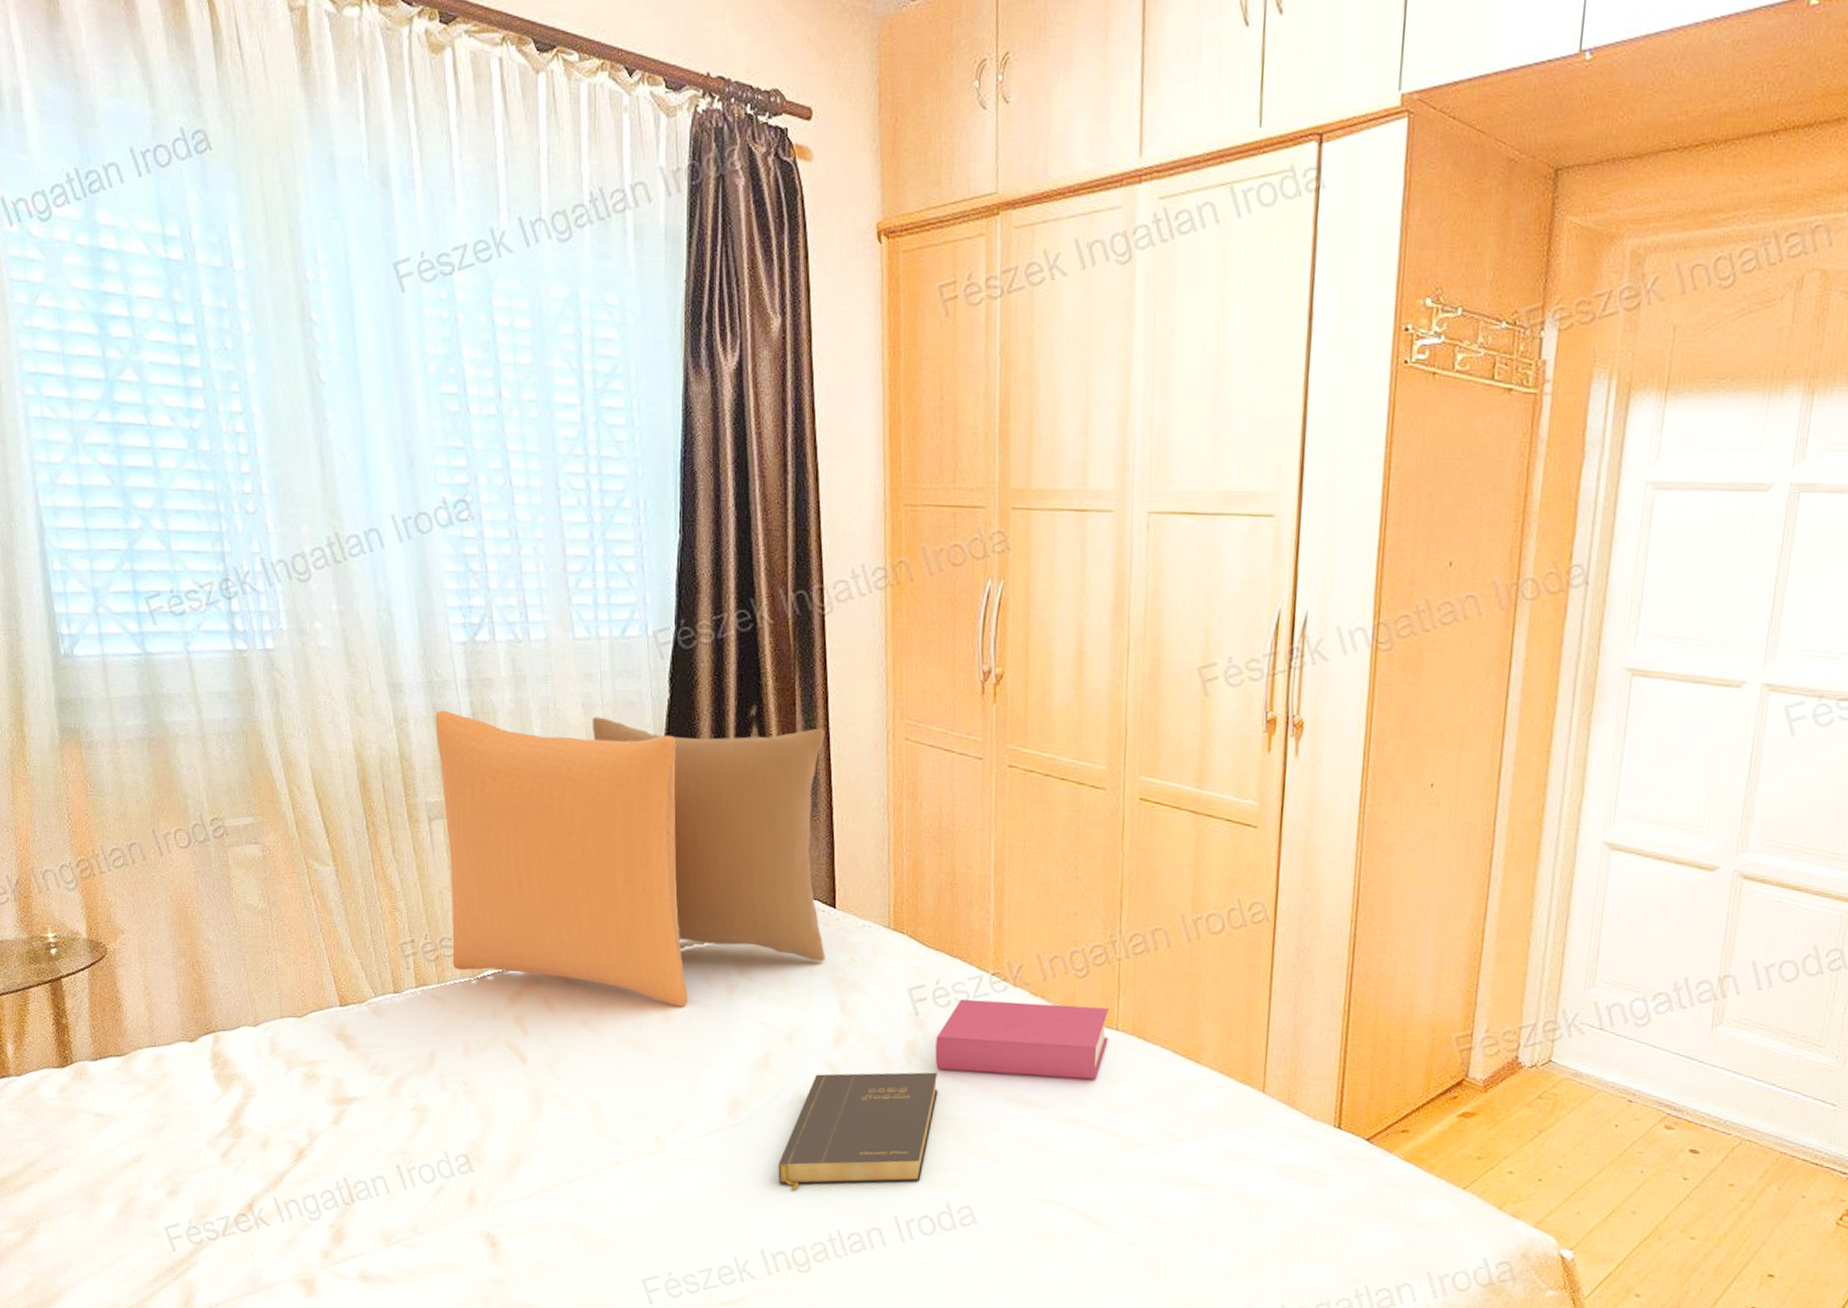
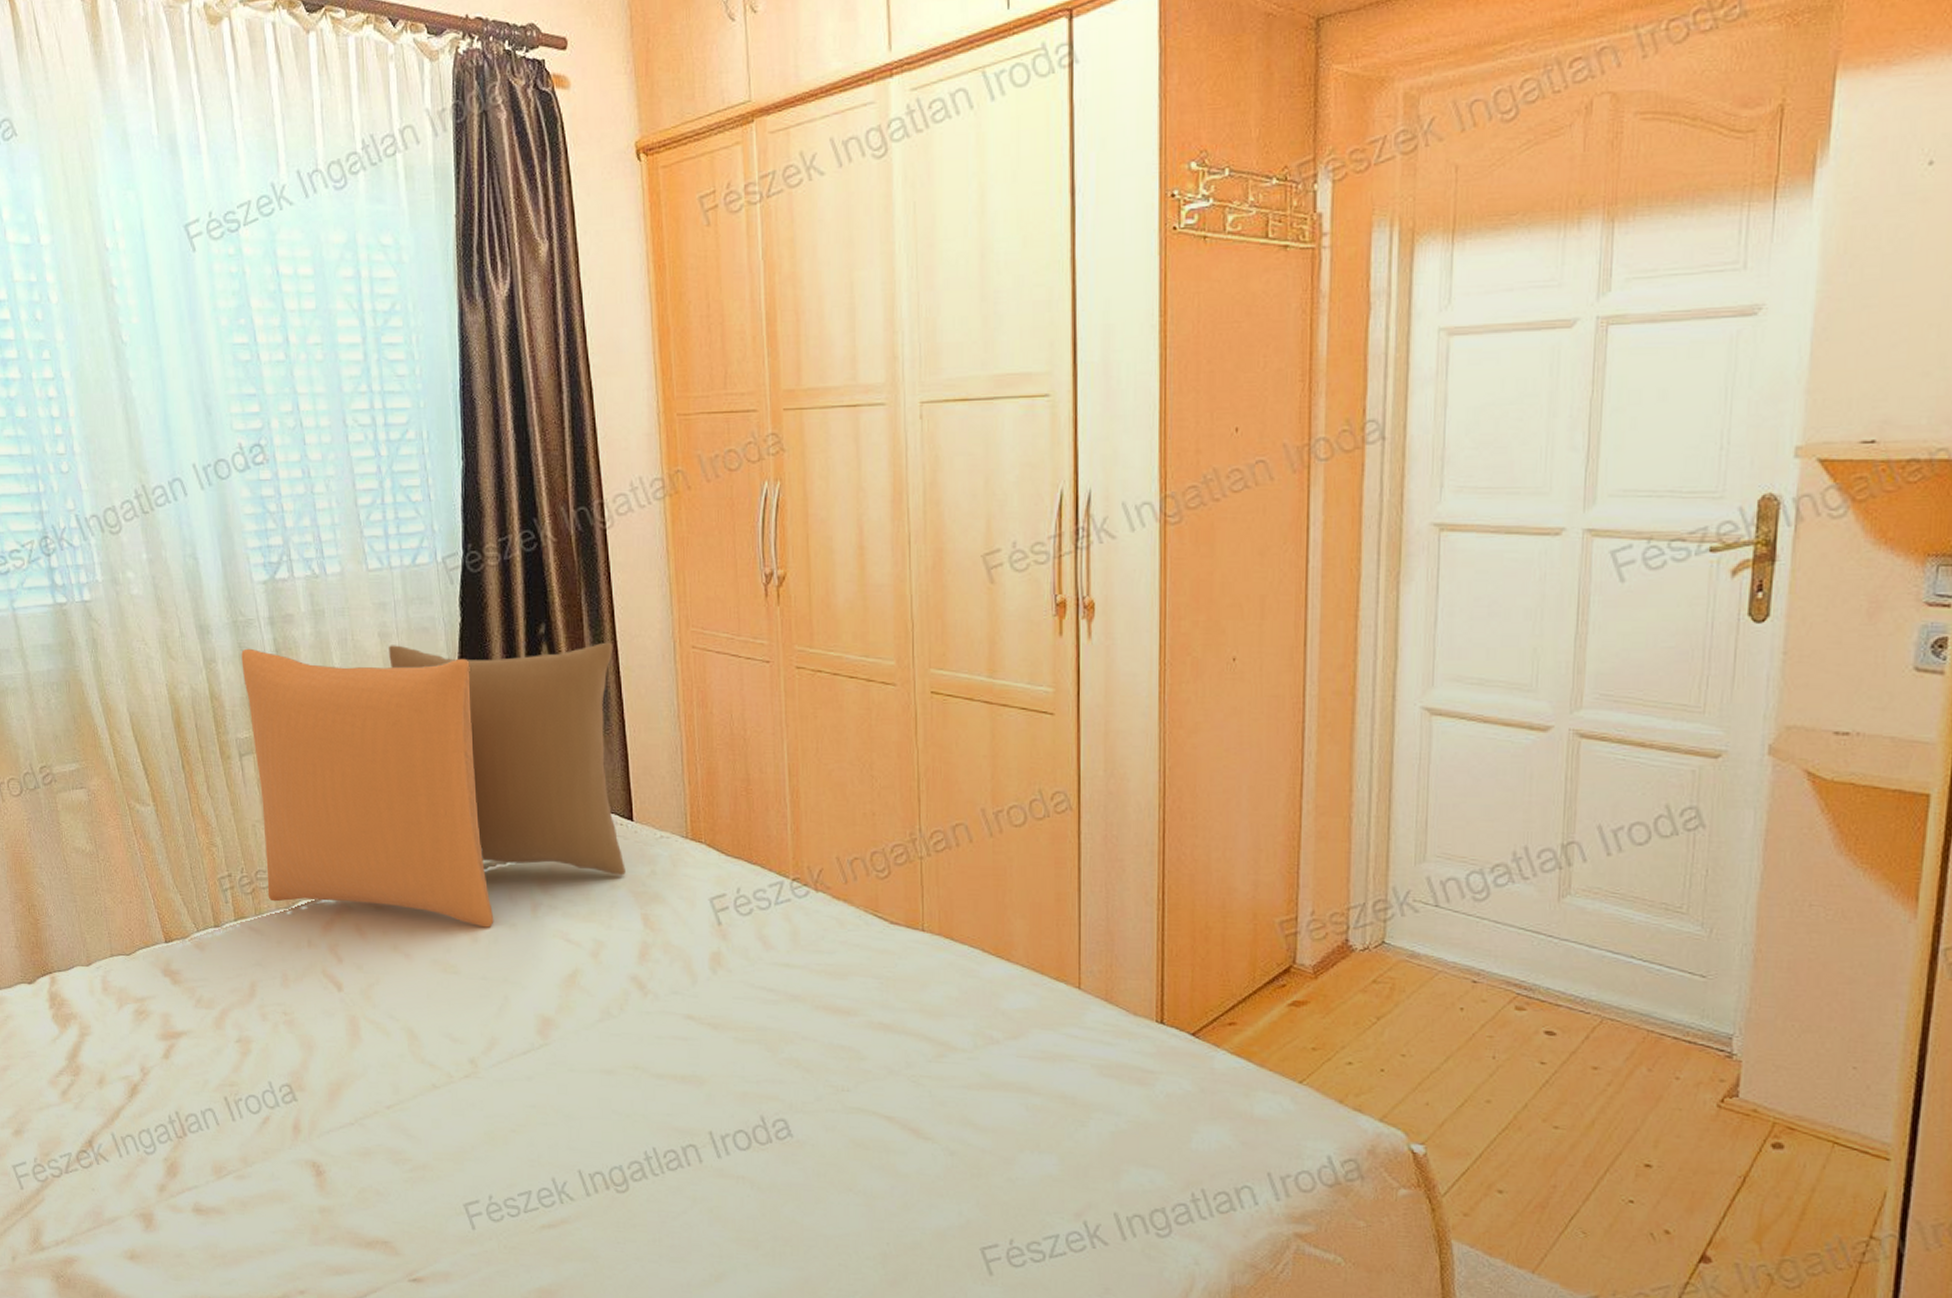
book: present [778,1072,938,1191] -> none [591,982,745,1109]
book: present [935,998,1109,1080] -> none [740,906,915,984]

